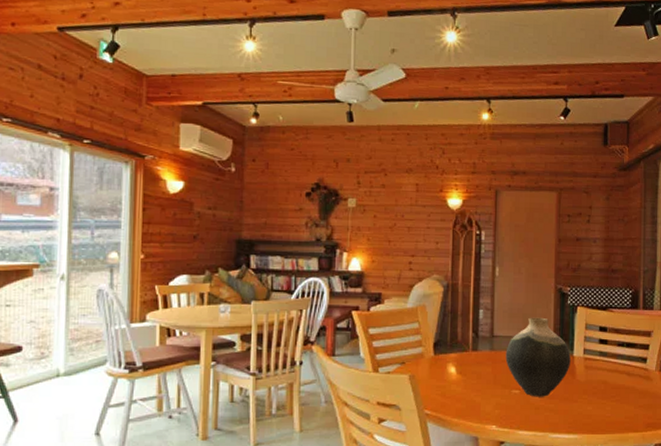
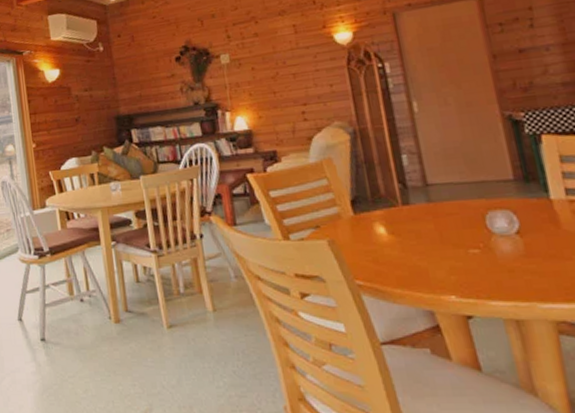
vase: present [505,317,571,397] -> none [448,154,550,257]

